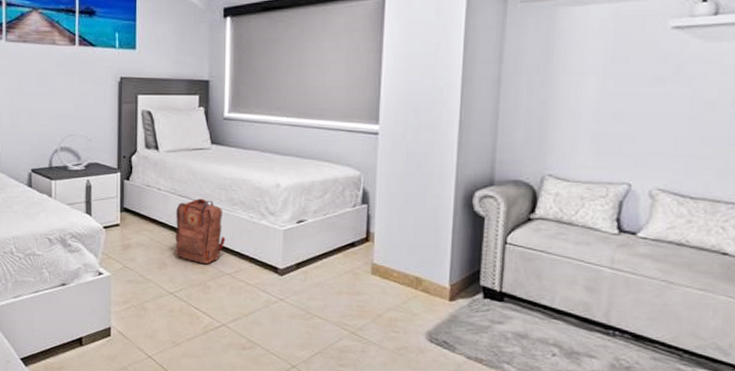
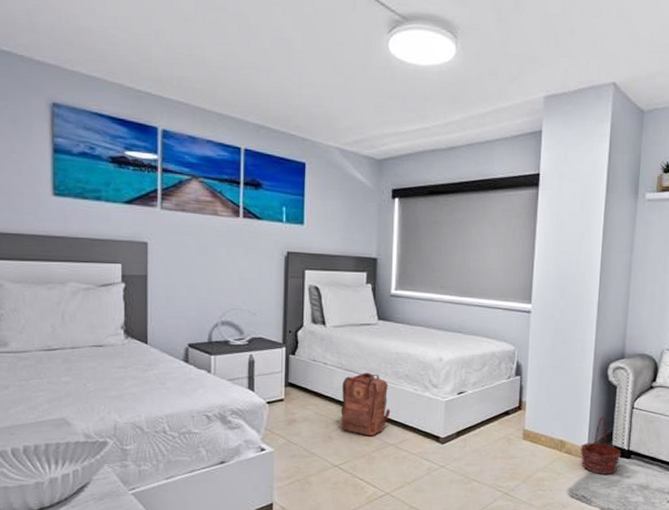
basket: none [439,251,492,319] -> present [579,416,621,474]

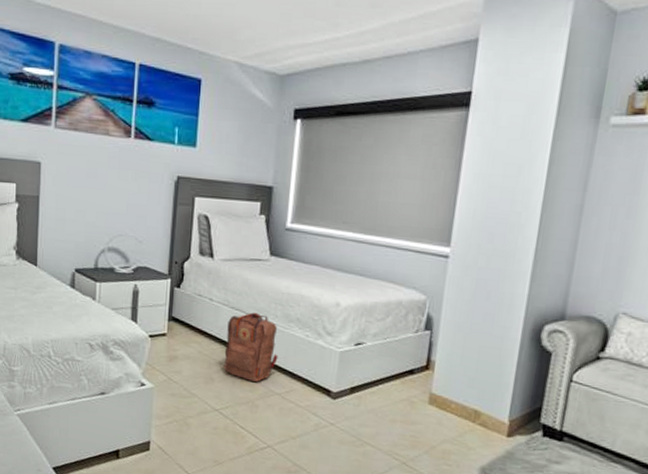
basket: present [579,416,621,474] -> none [497,387,551,457]

